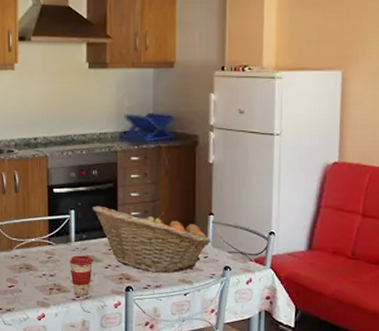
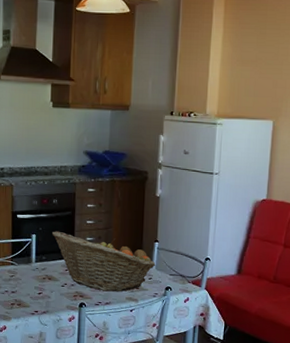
coffee cup: present [69,255,93,296] -> none [29,274,51,311]

